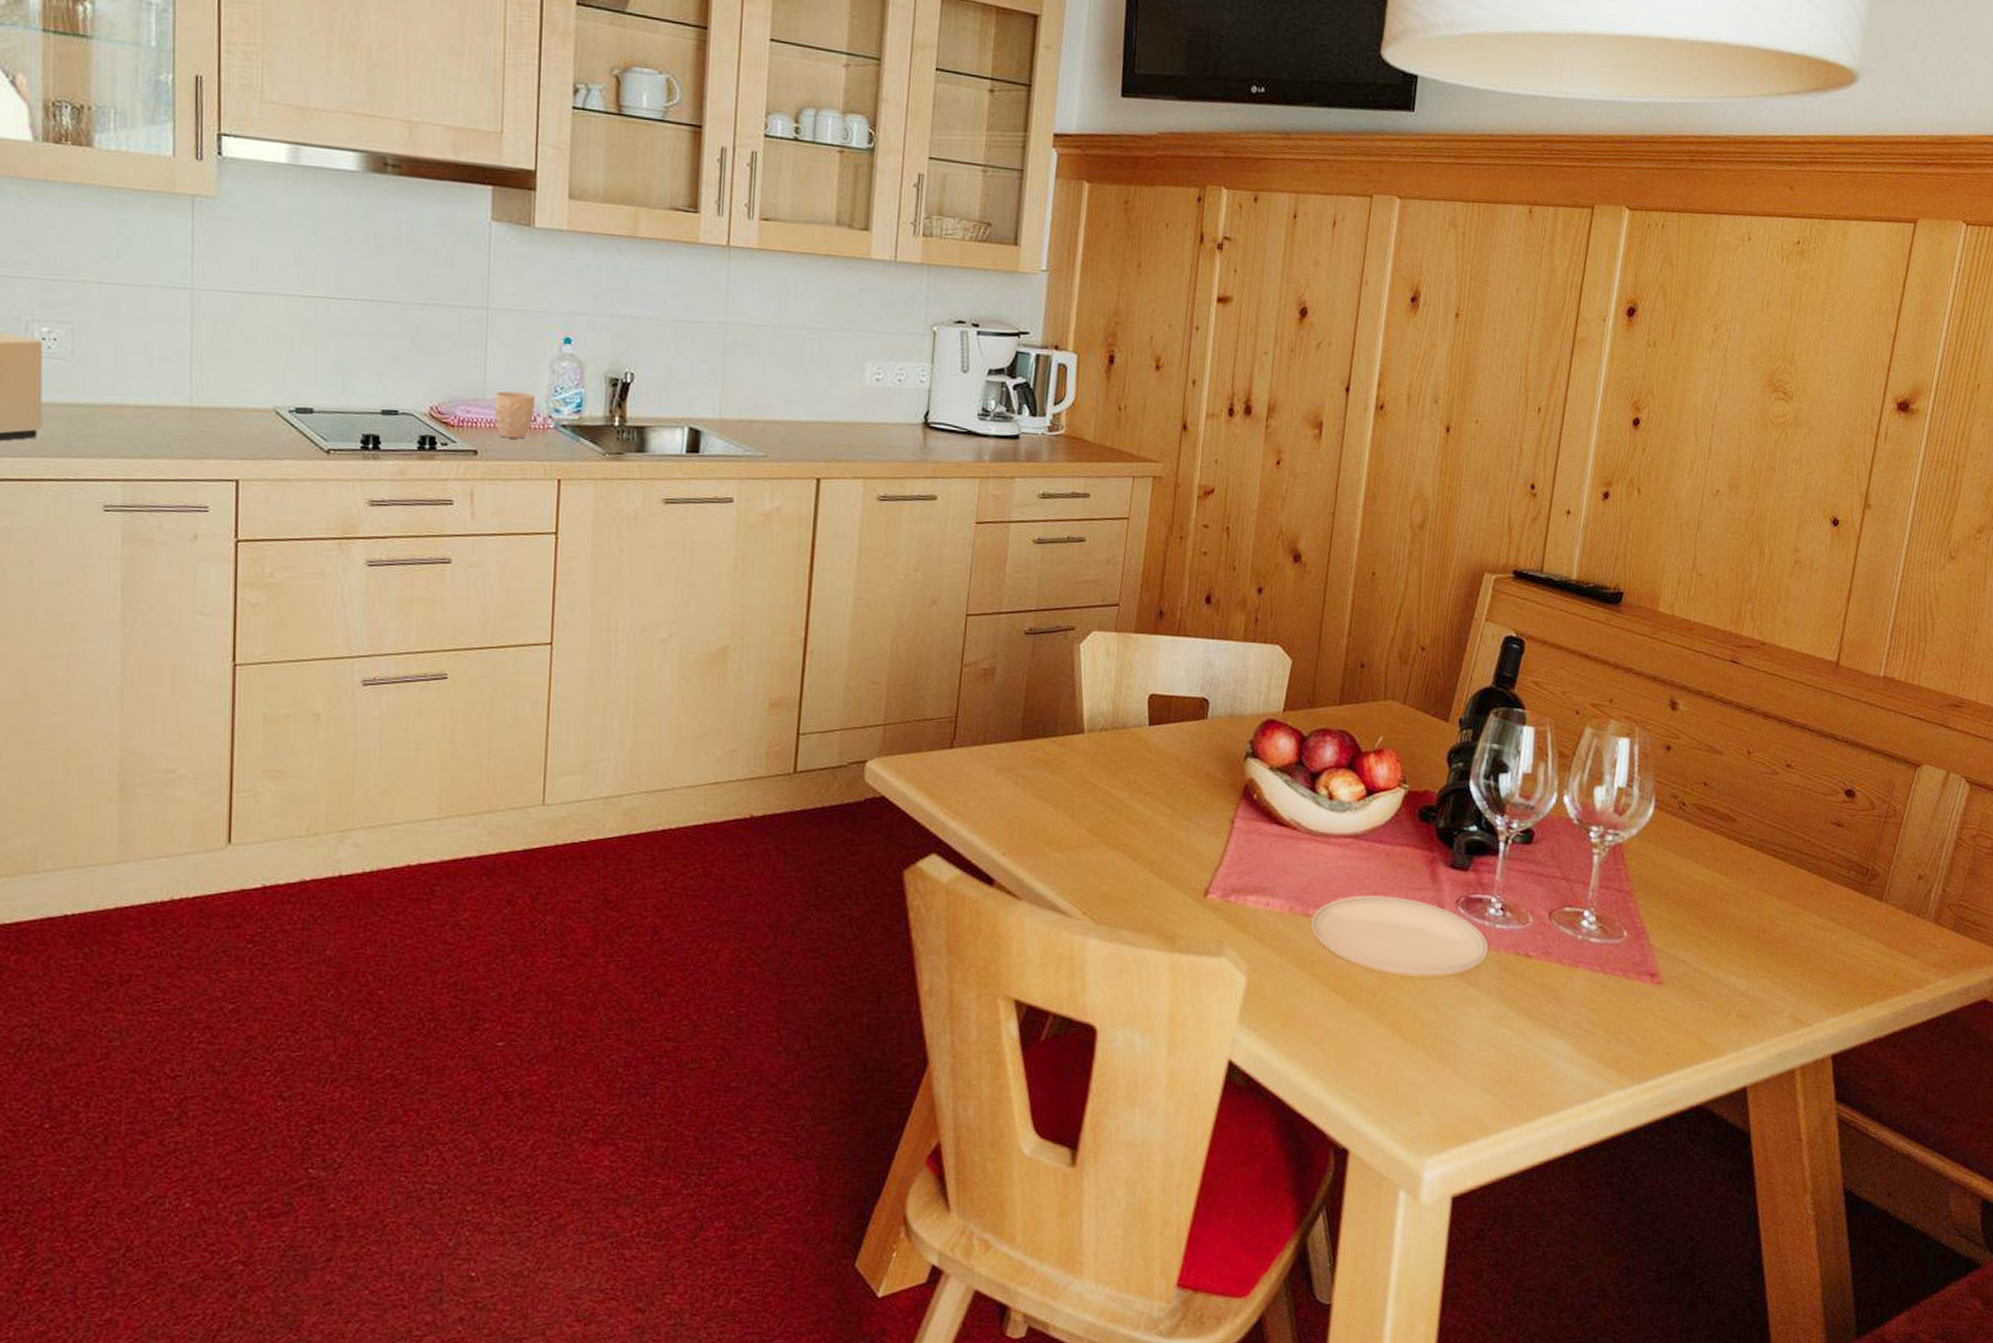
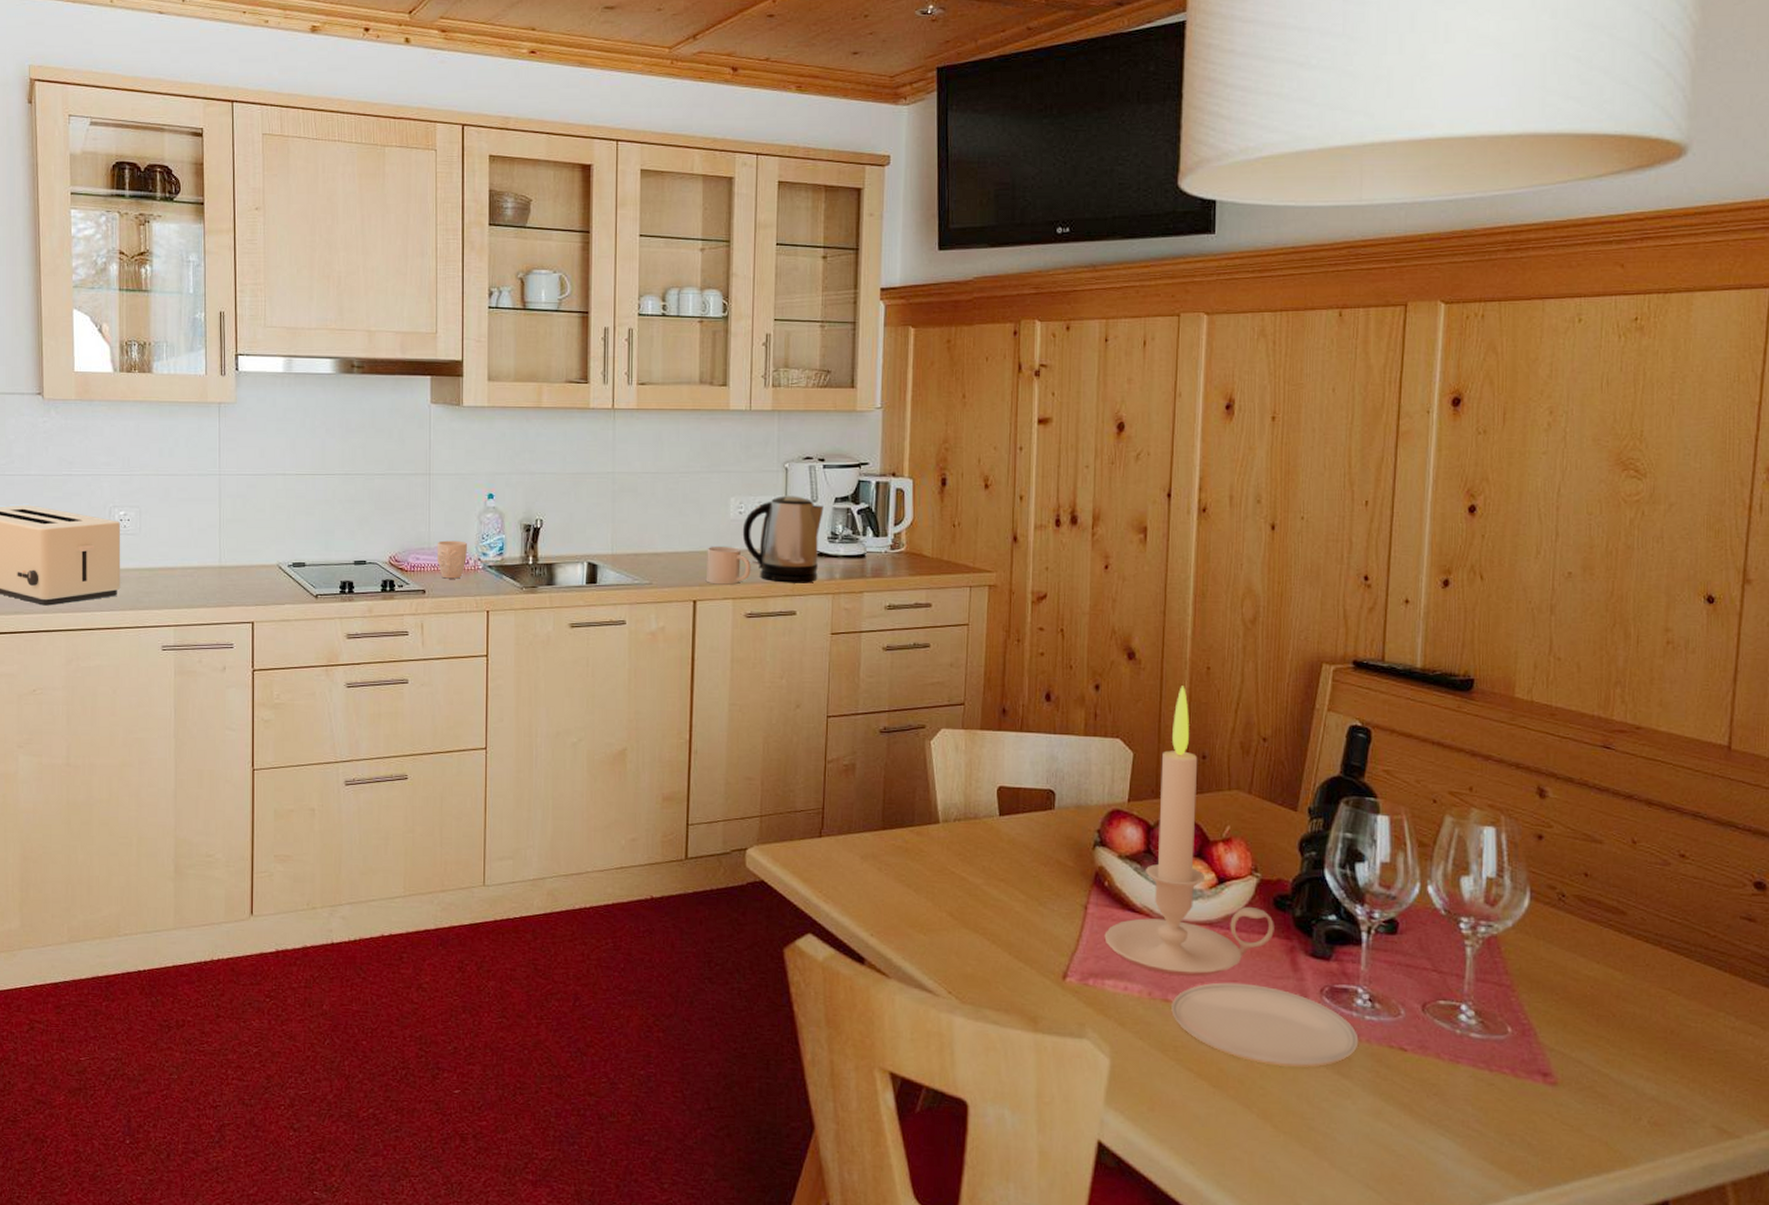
mug: none [832,416,887,463] -> present [705,546,751,585]
kettle: none [878,363,975,465] -> present [742,496,824,583]
candle: none [1249,591,1418,891] -> present [1104,686,1274,977]

